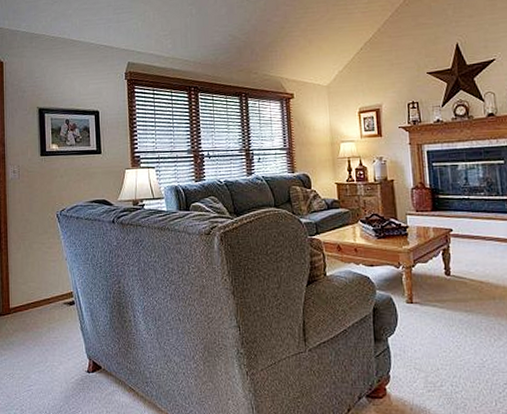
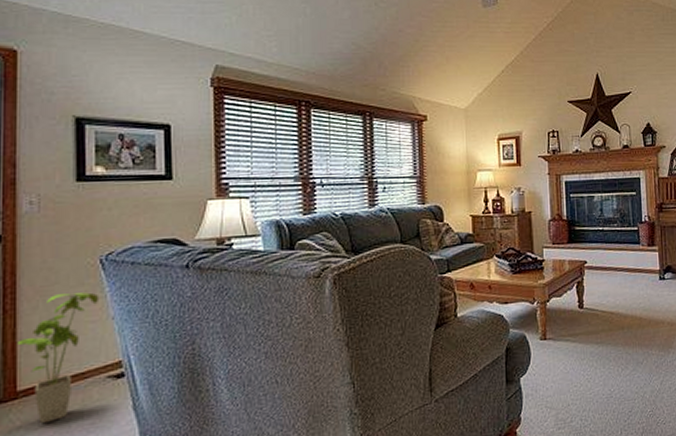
house plant: none [9,239,57,334] -> present [17,292,100,424]

